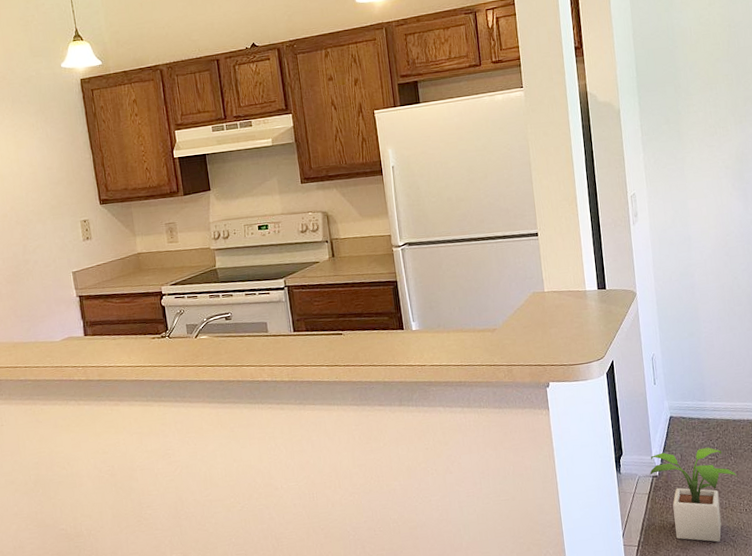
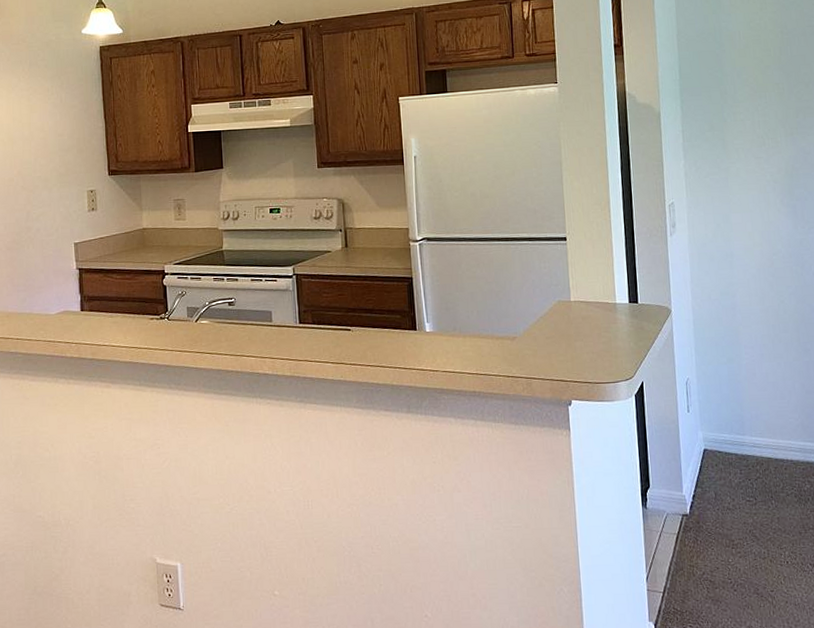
potted plant: present [649,447,738,542] -> none [679,487,779,596]

